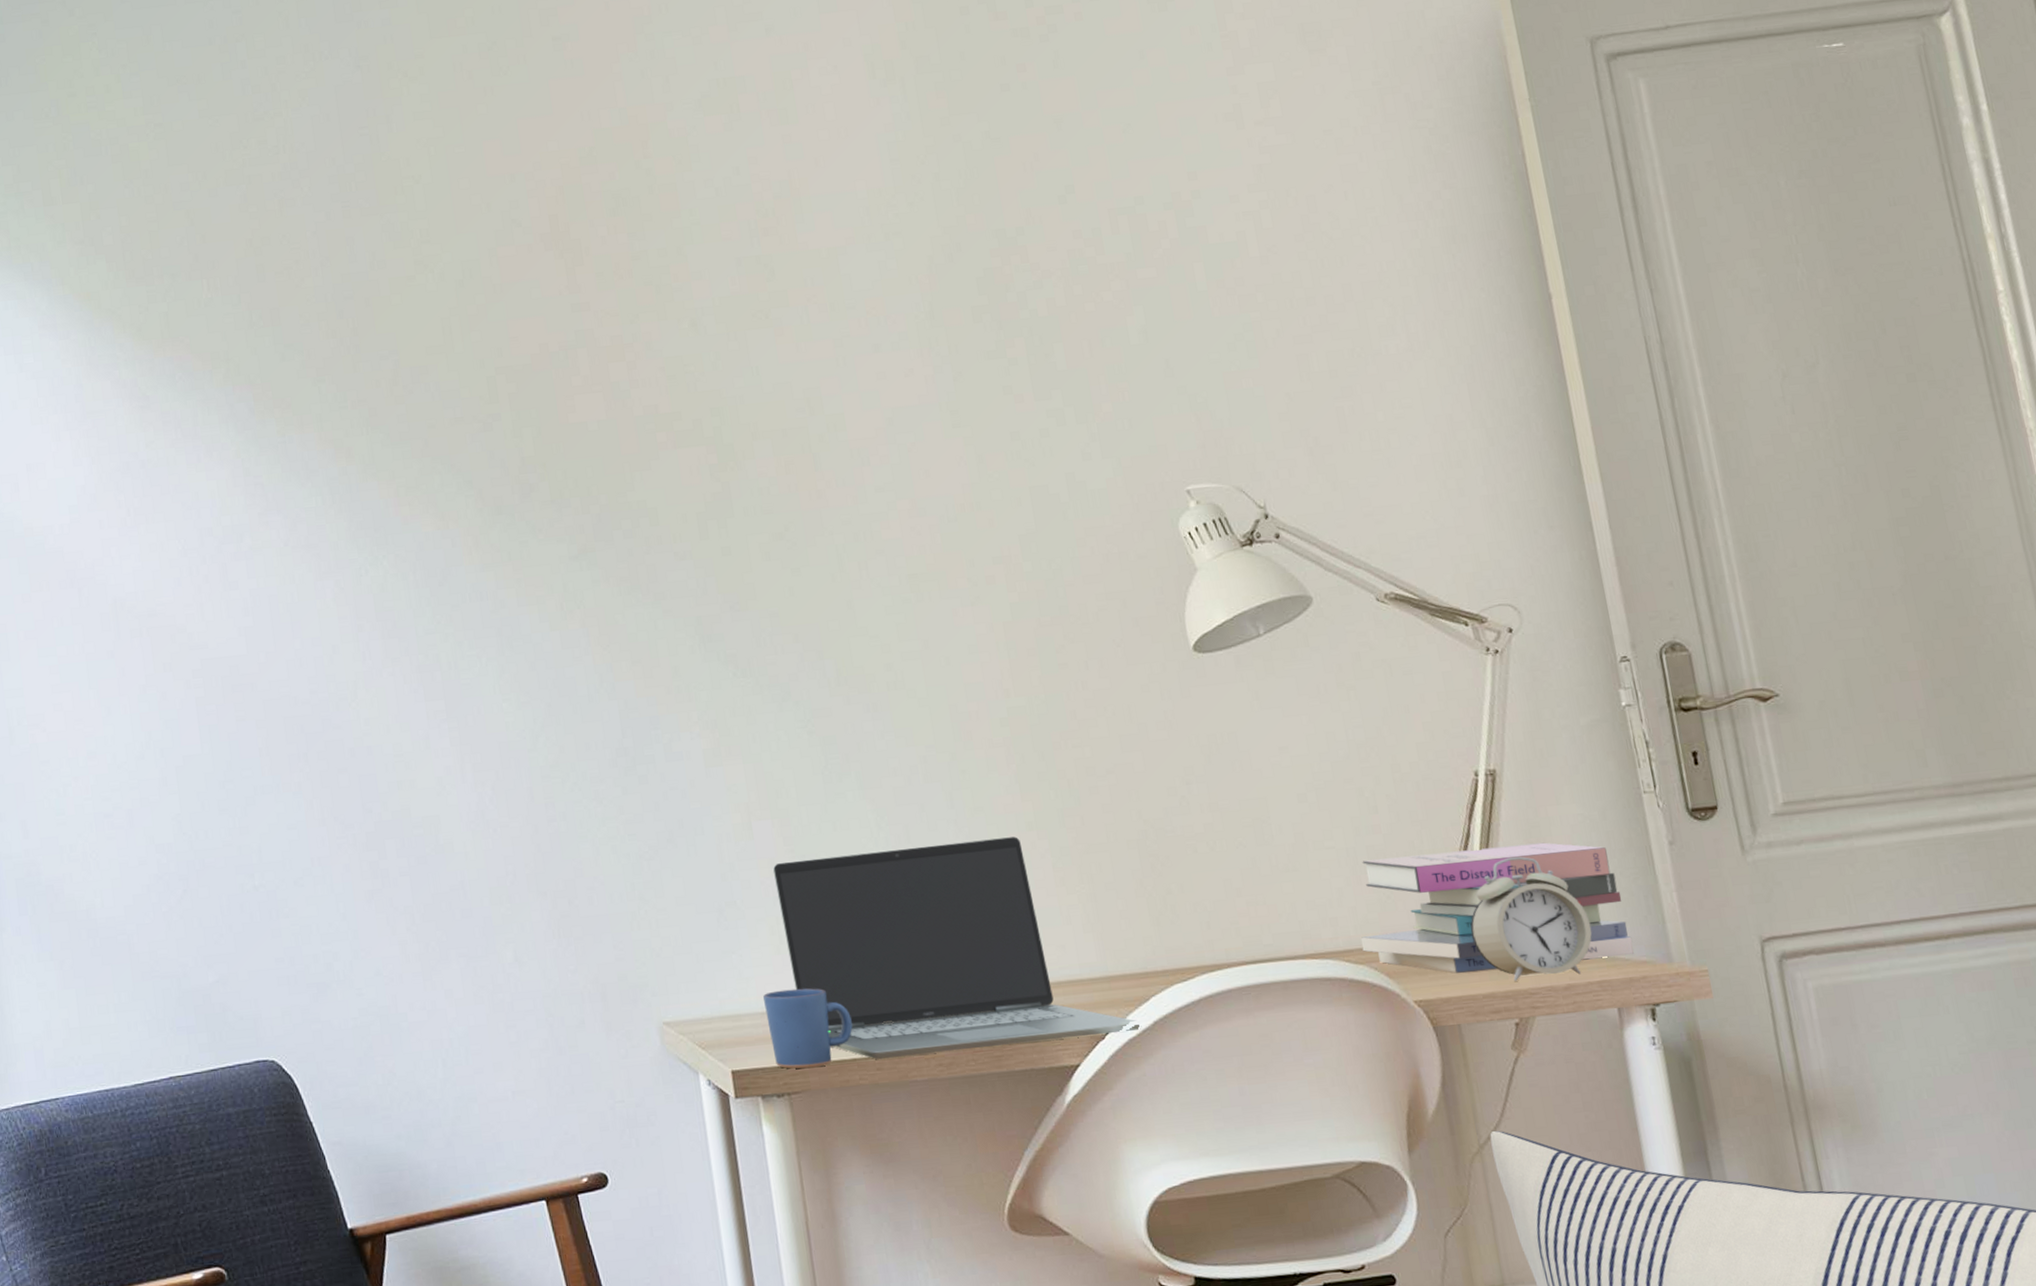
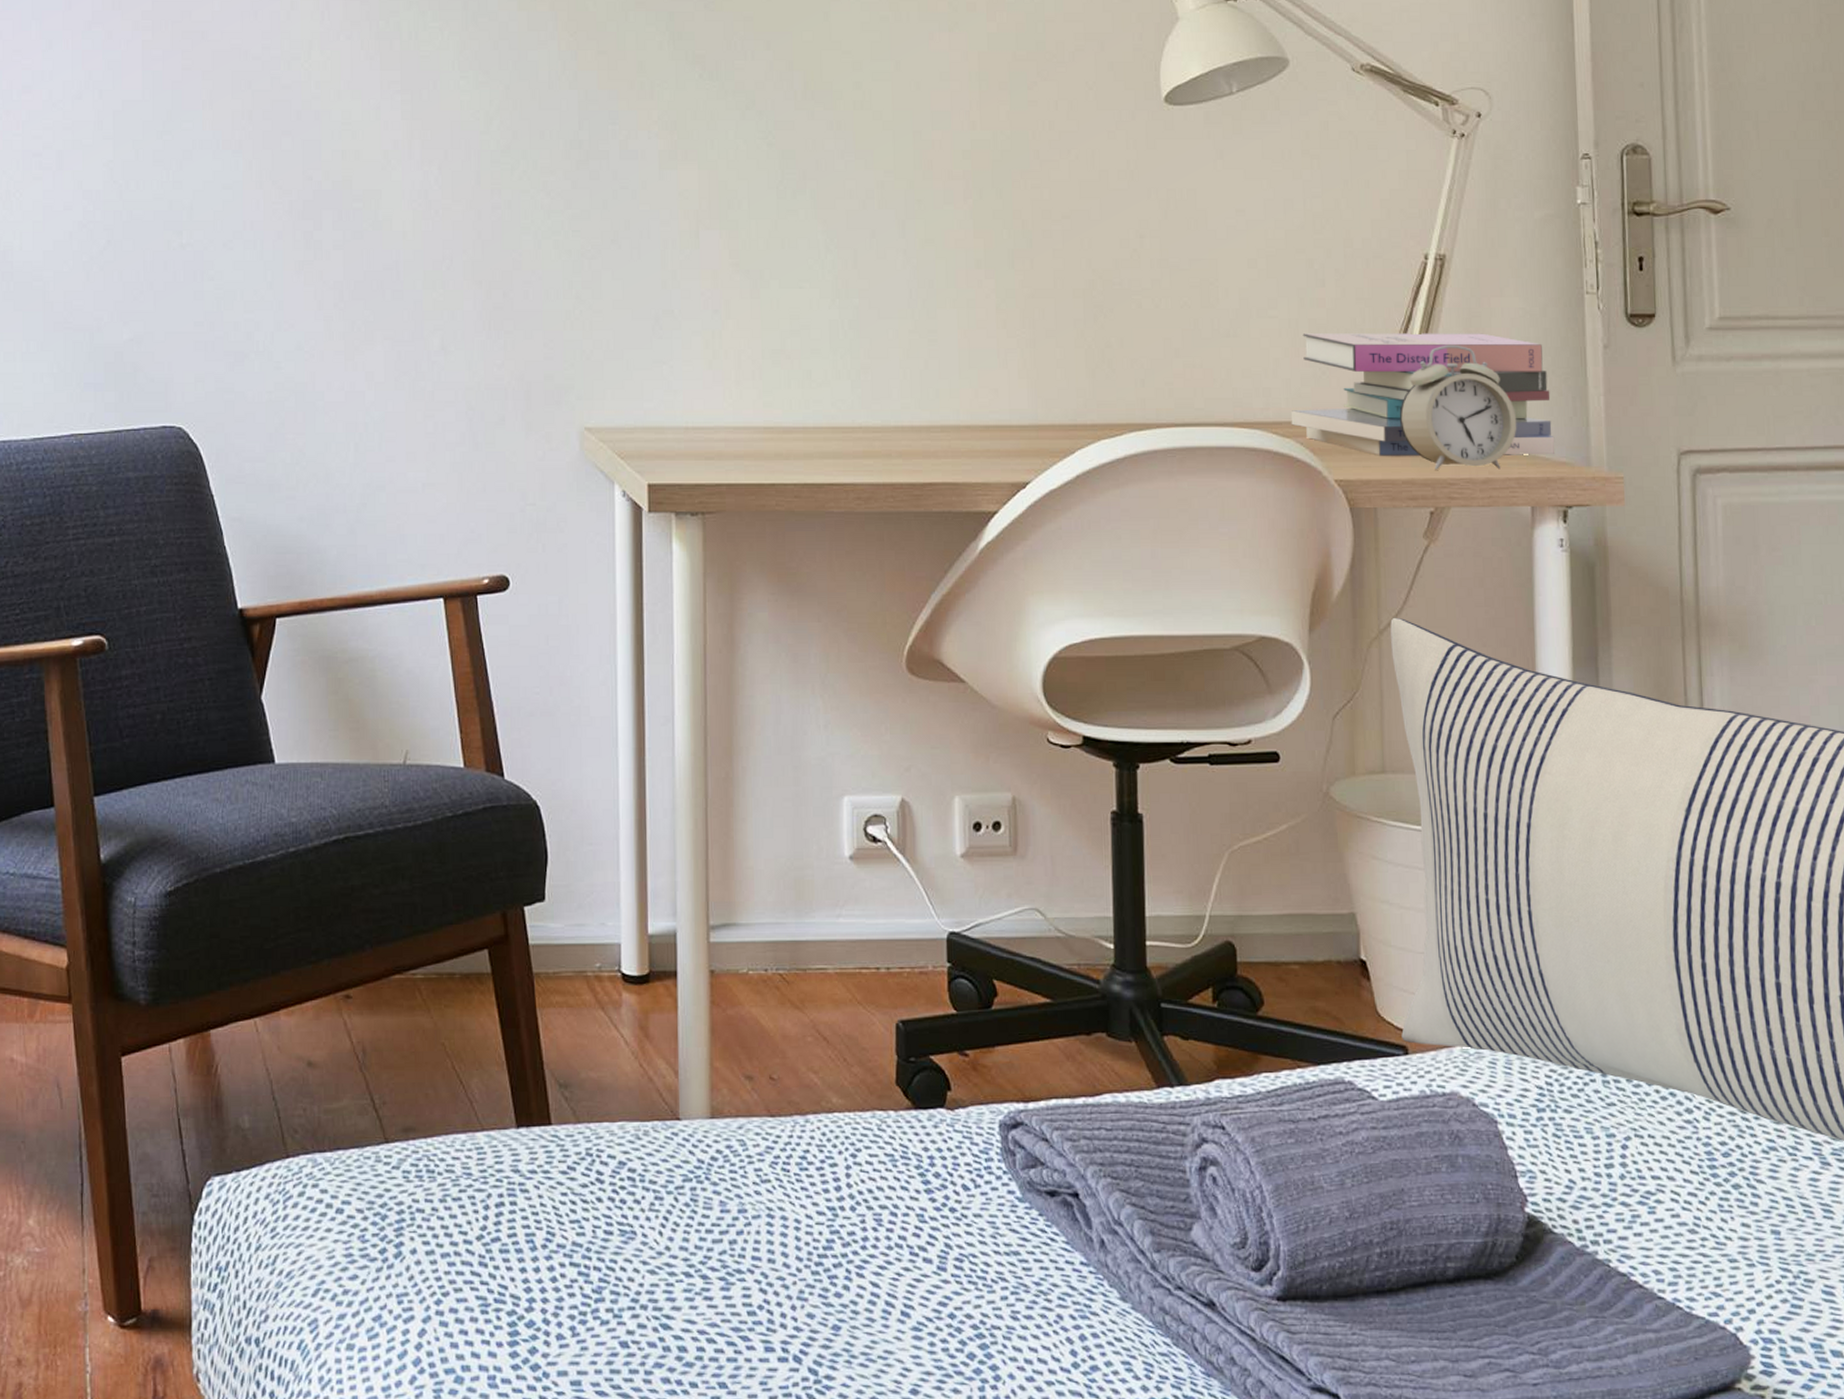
mug: present [763,988,853,1069] -> none [689,406,775,489]
laptop: present [772,837,1142,1059] -> none [714,273,1064,486]

